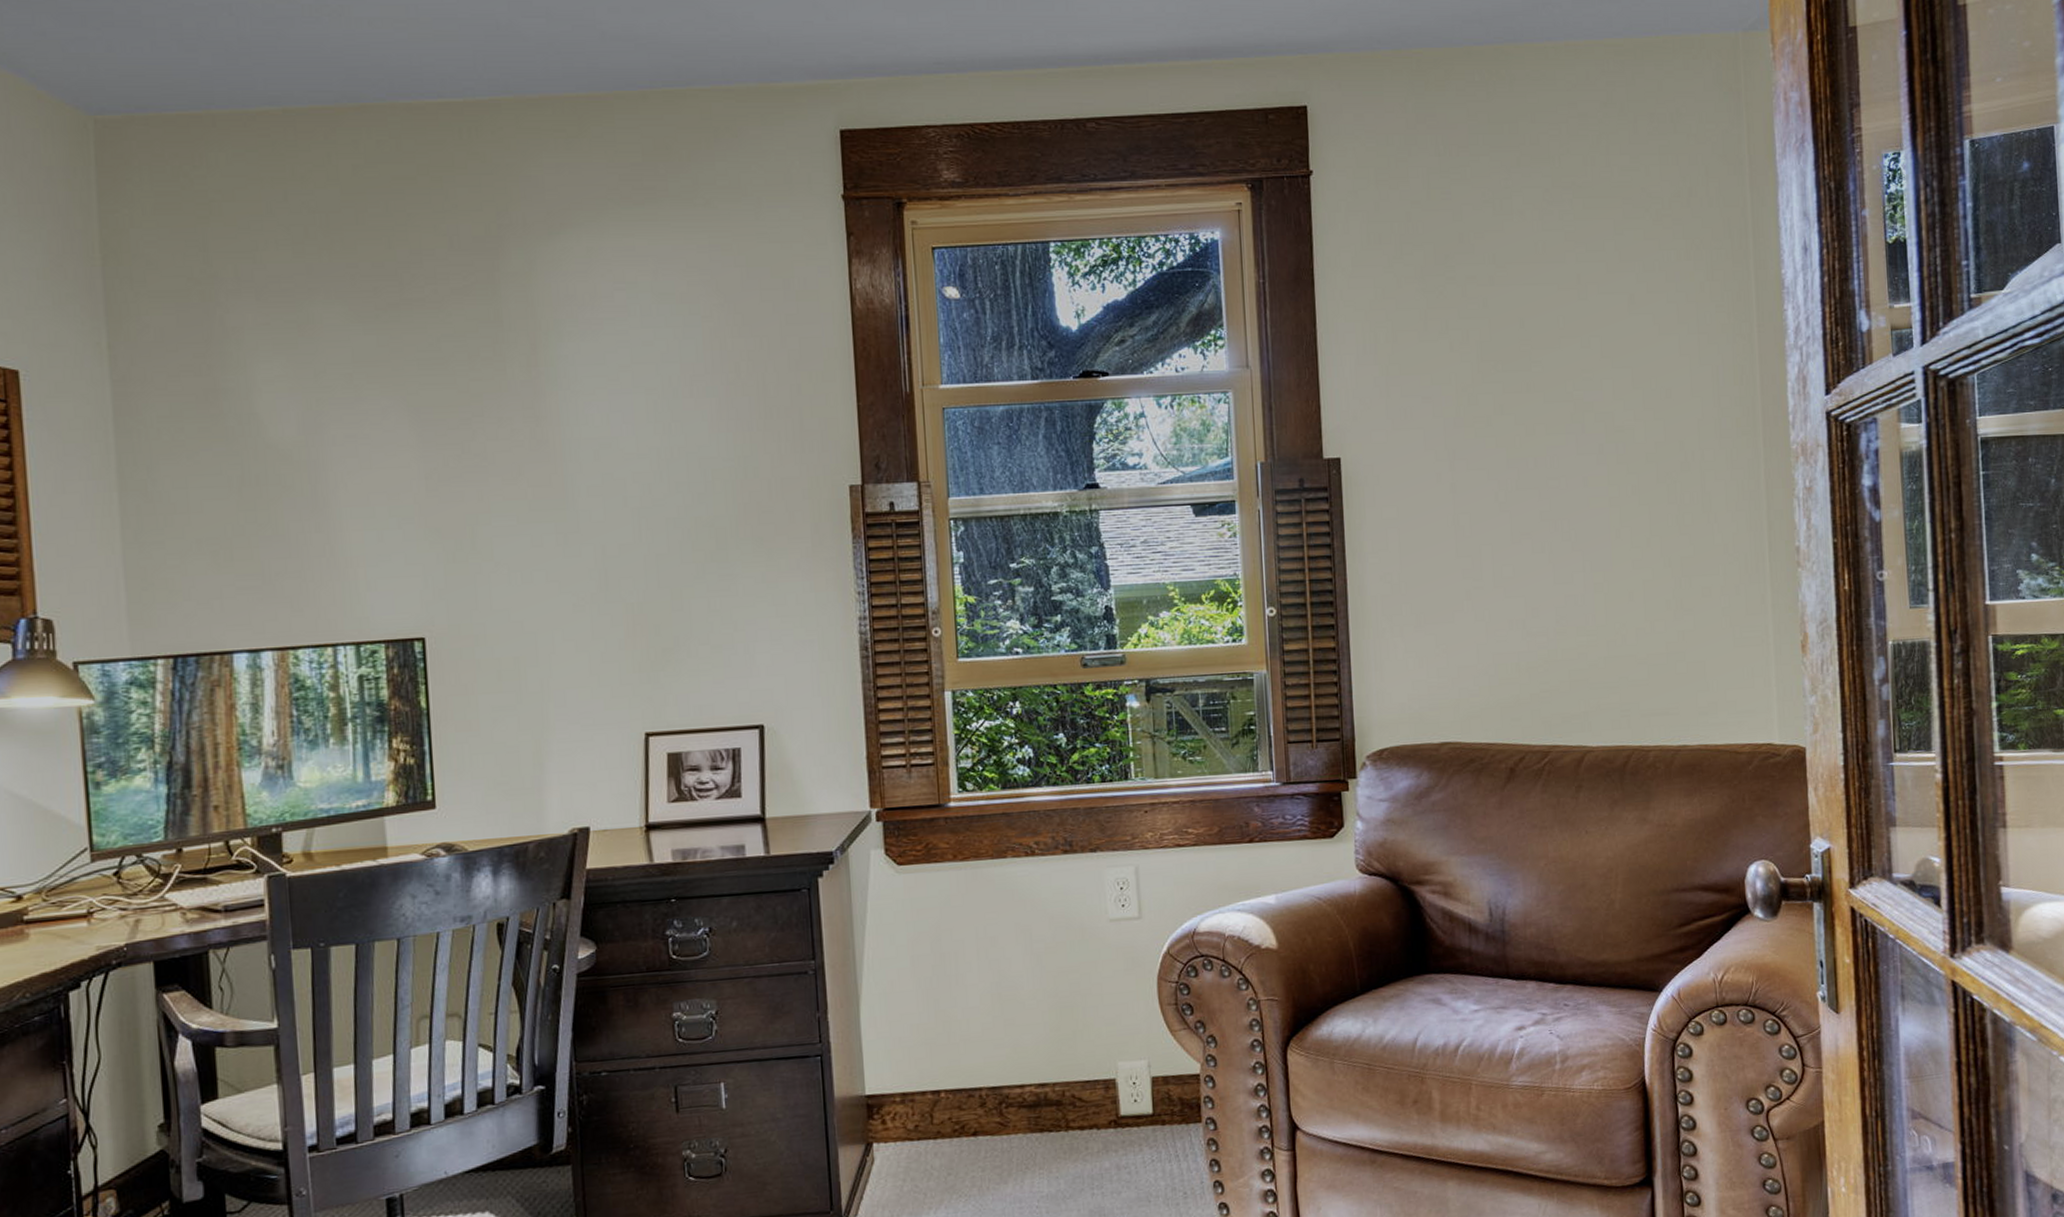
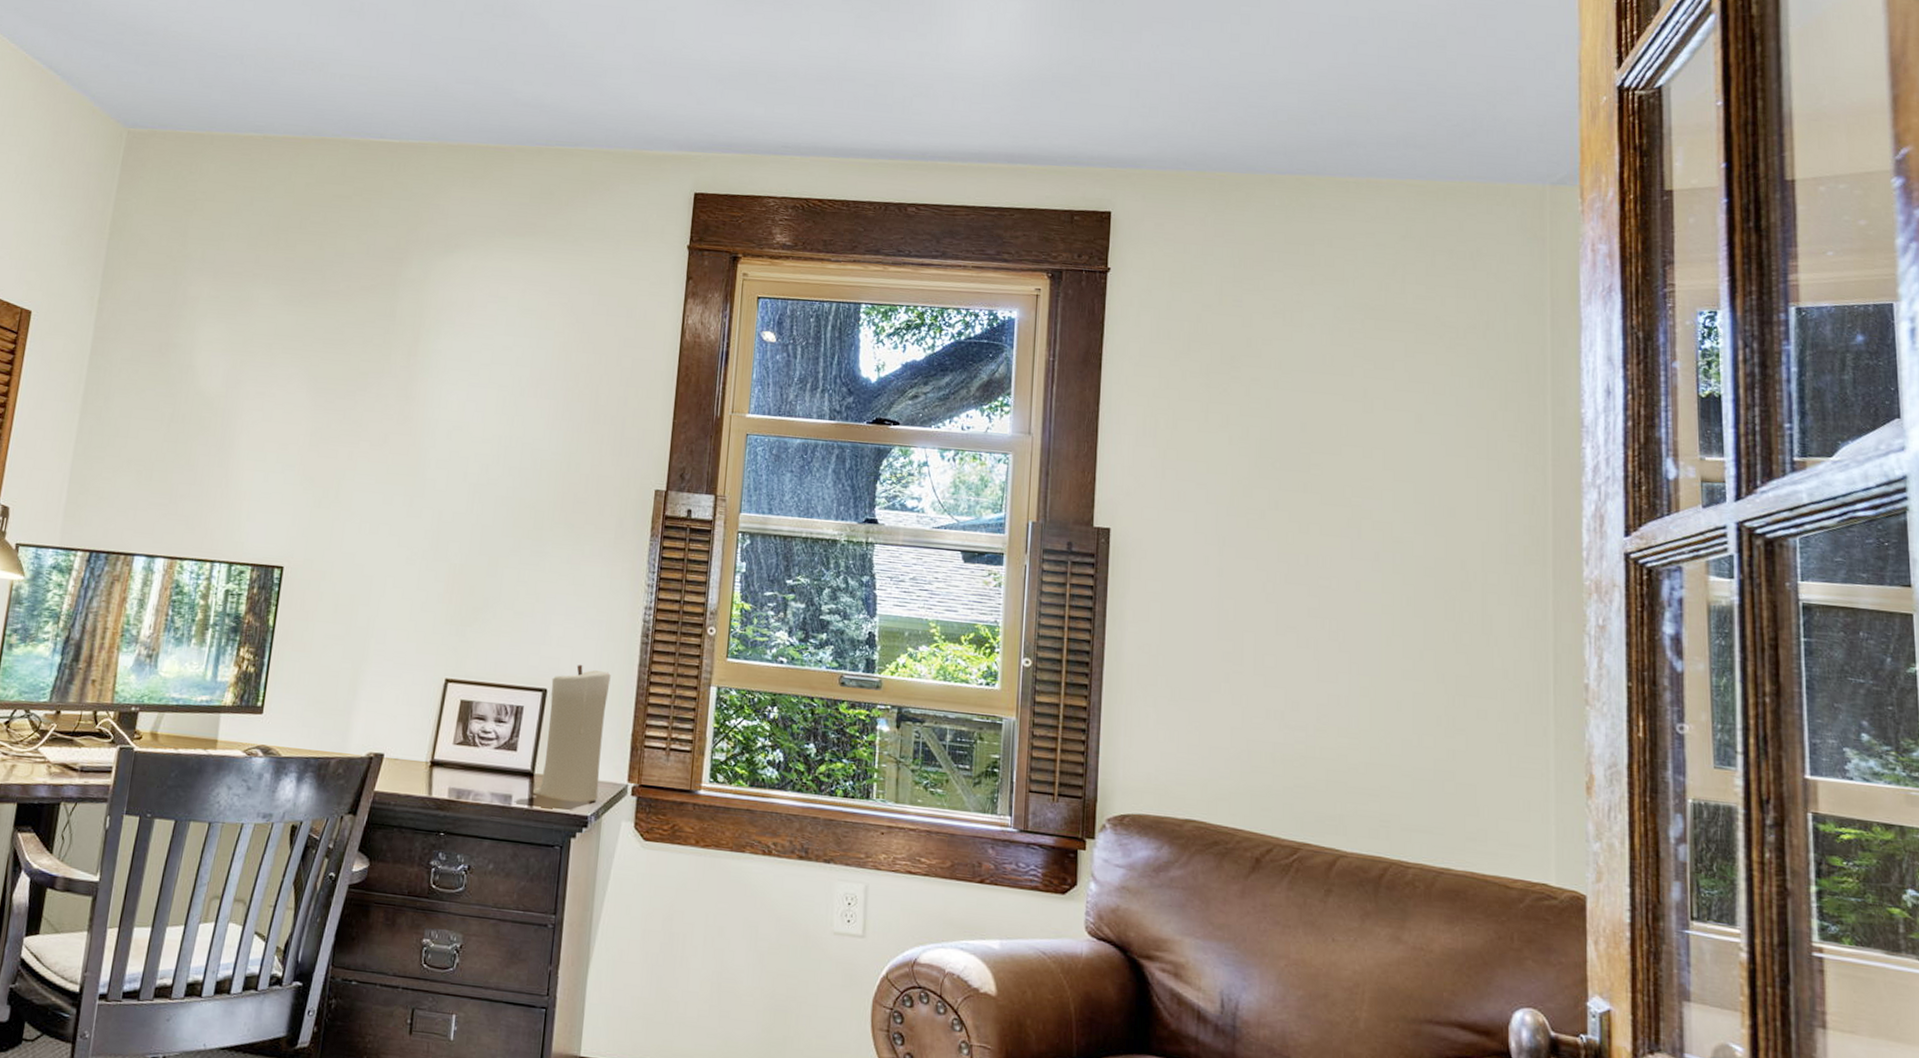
candle: none [767,691,840,842] -> present [533,664,611,803]

